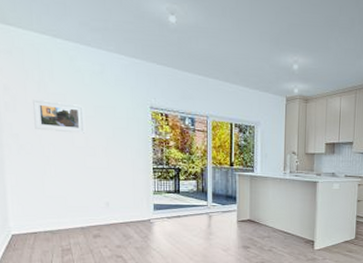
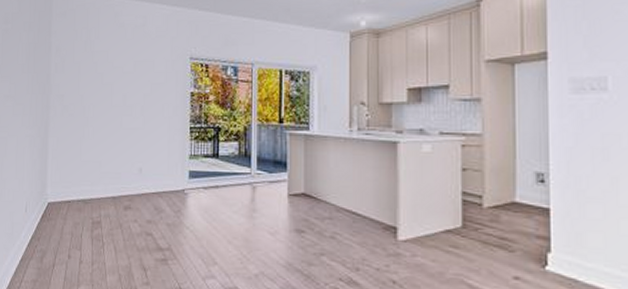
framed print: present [33,98,86,134] -> none [79,58,125,91]

